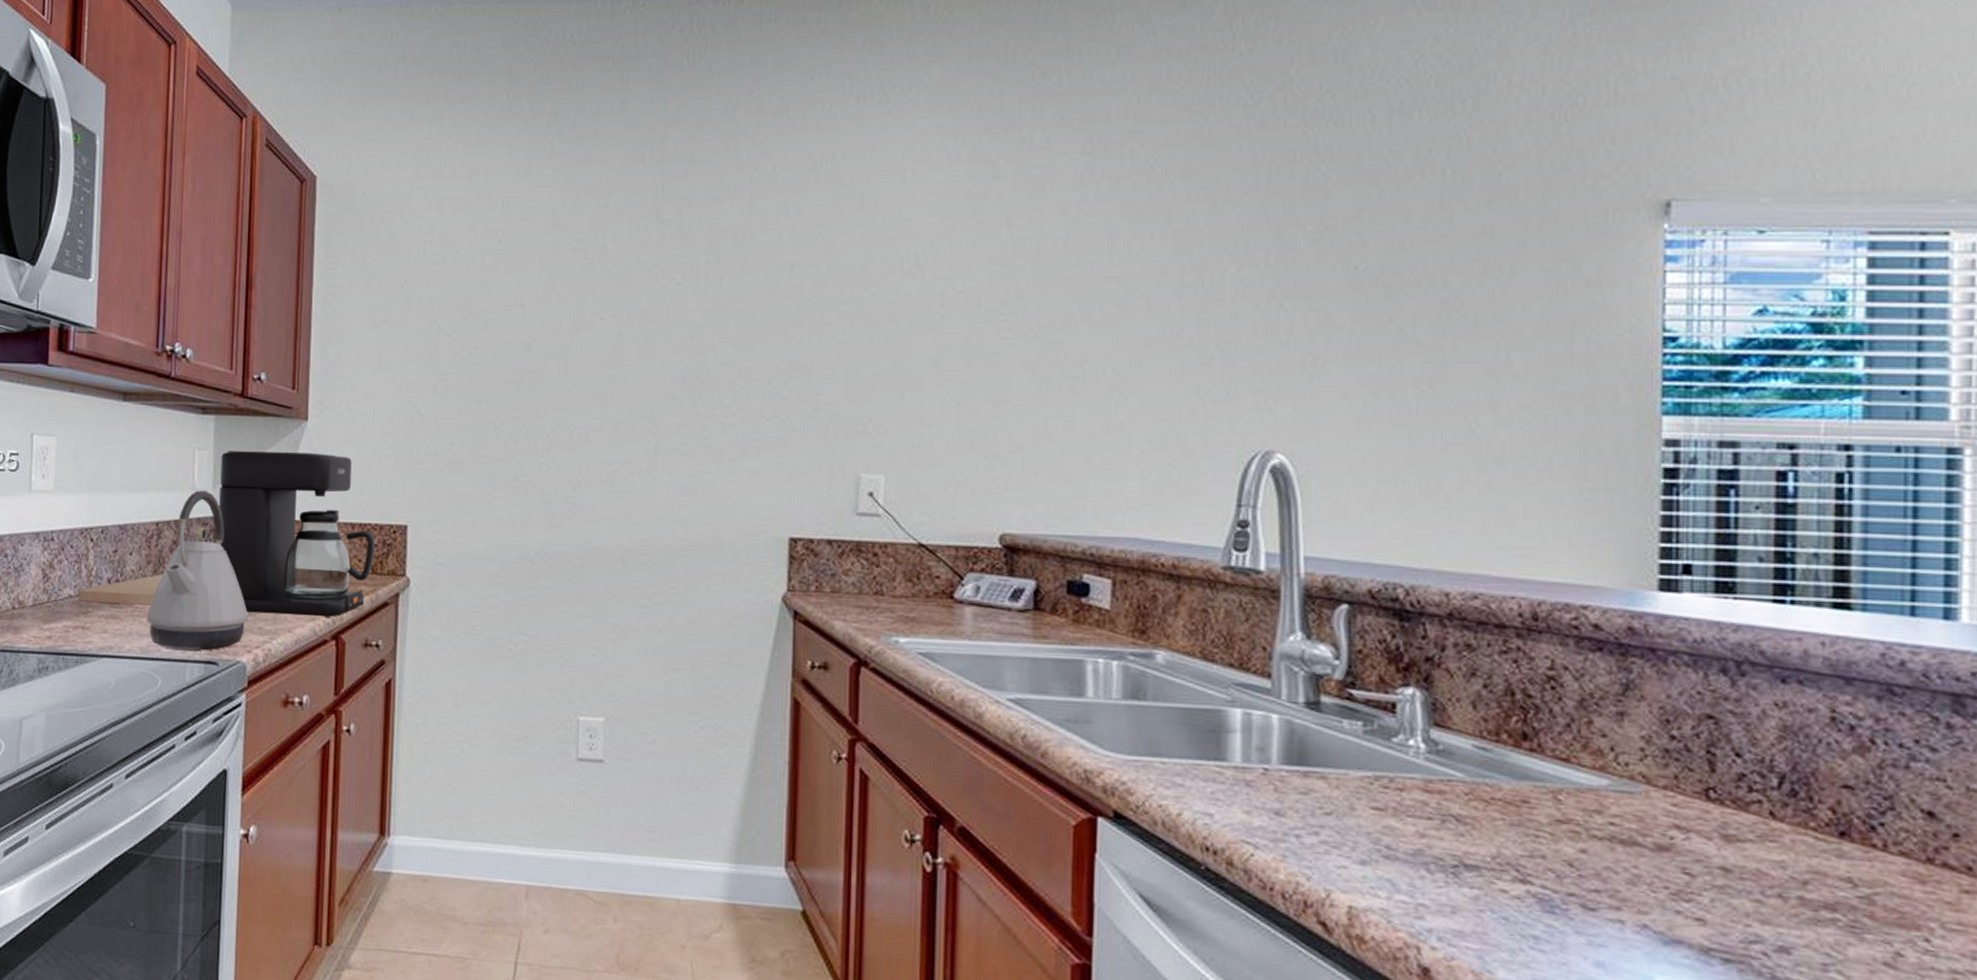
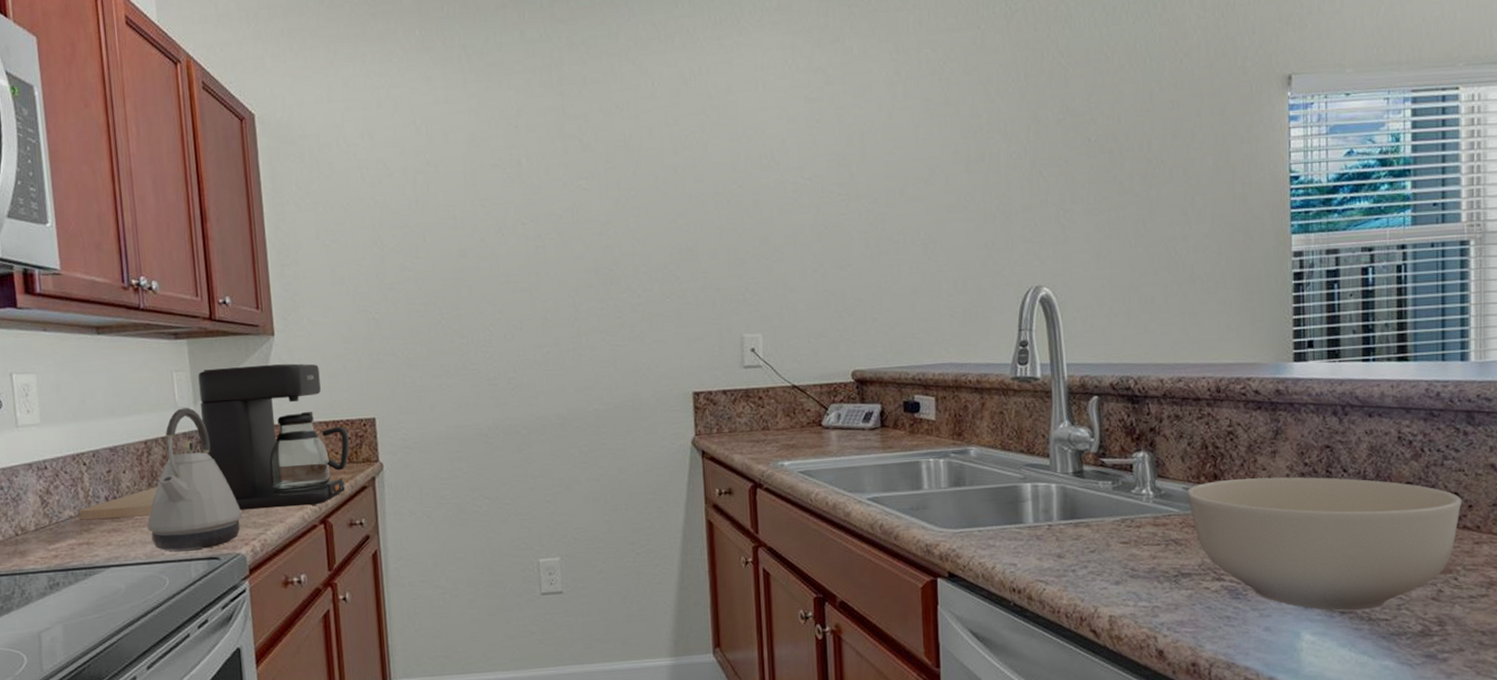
bowl: none [1478,742,1942,963] -> present [1187,477,1462,611]

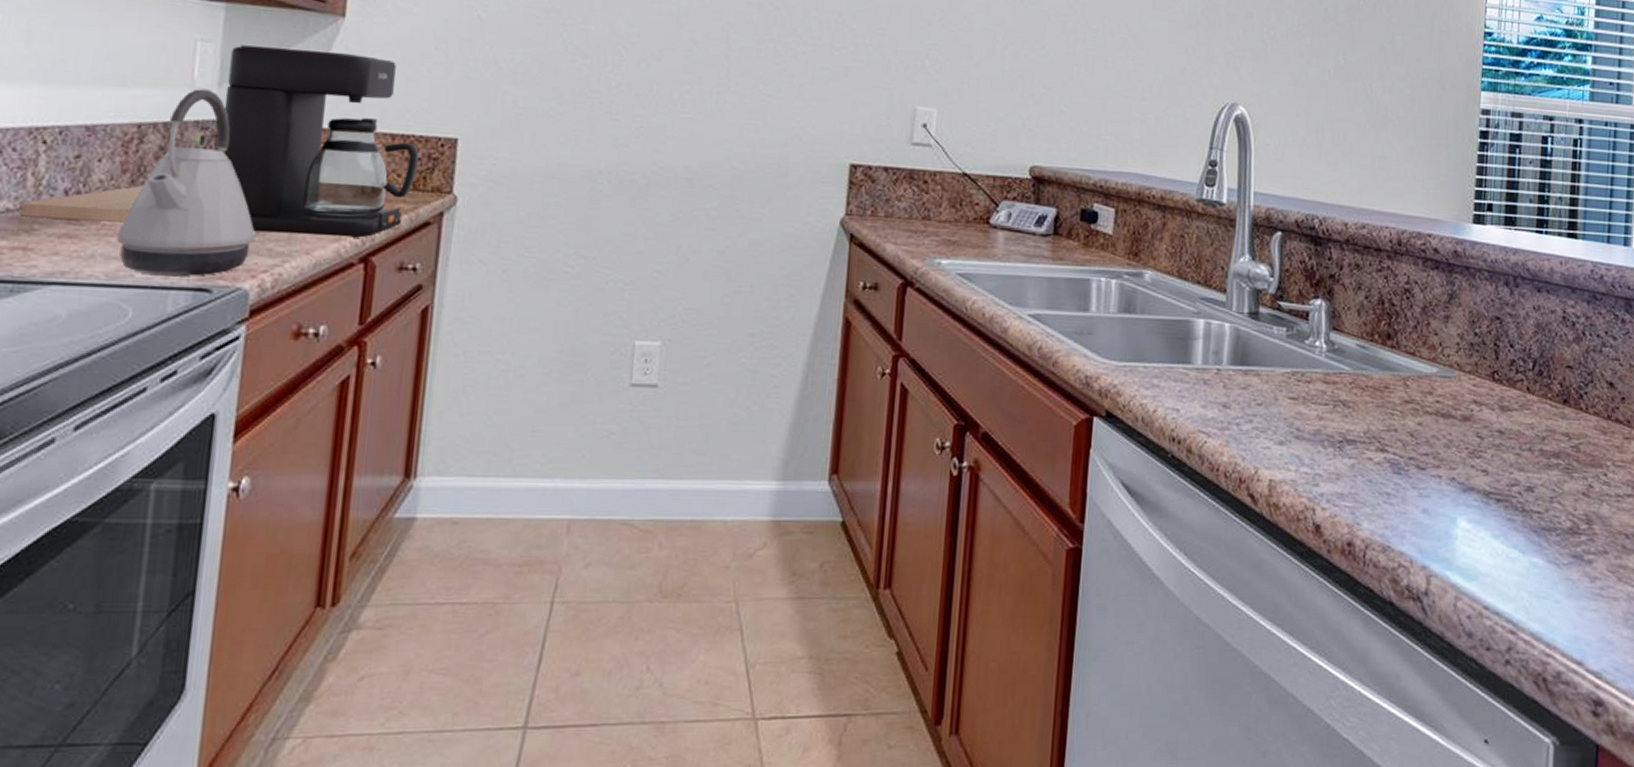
bowl: present [1187,477,1462,611] -> none [1359,341,1616,499]

